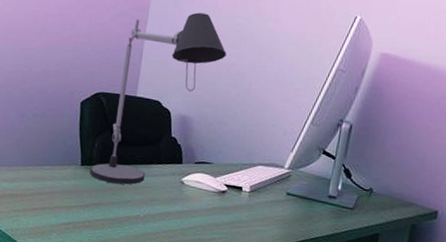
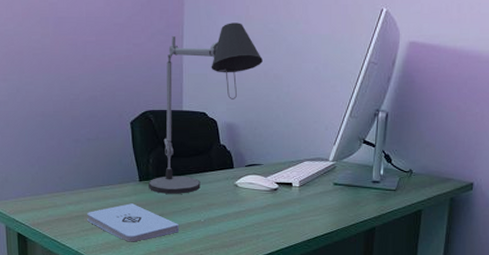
notepad: none [20,187,117,230] -> present [87,203,180,242]

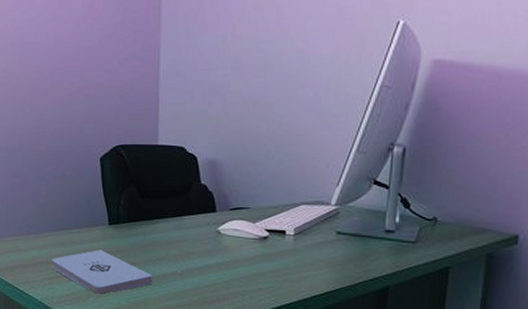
desk lamp: present [148,23,263,194] -> none [119,43,251,241]

